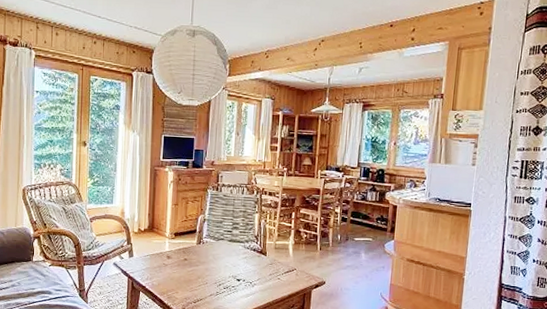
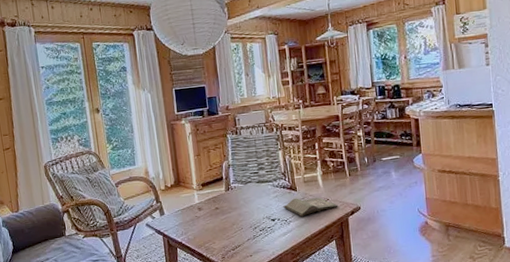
hardback book: none [250,262,304,281] -> present [283,197,338,216]

